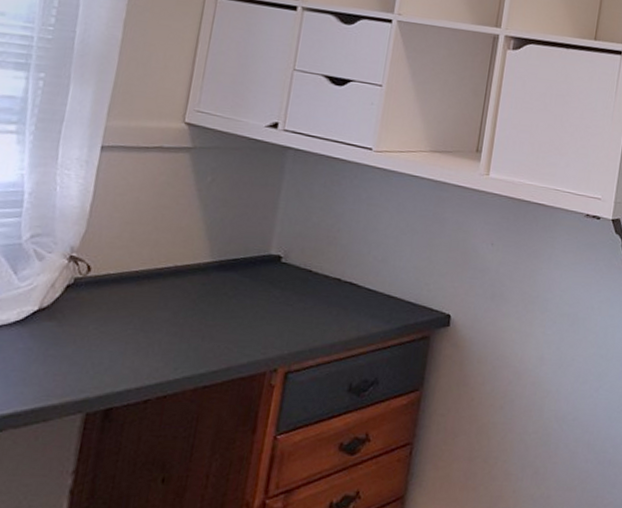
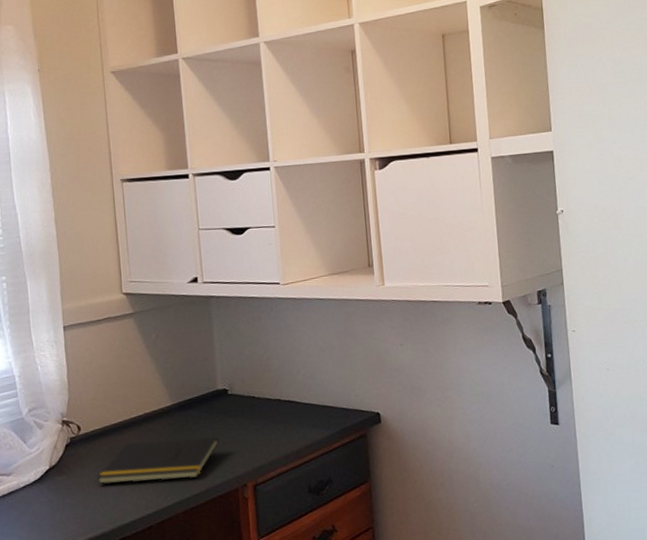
notepad: none [95,296,257,352] -> present [98,437,219,485]

